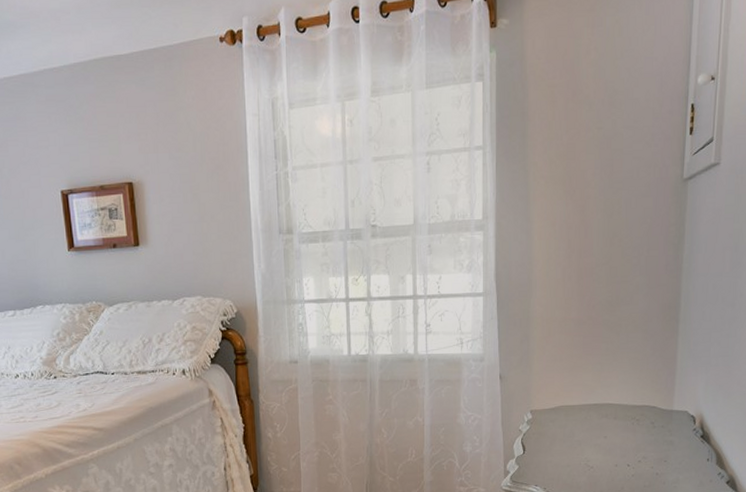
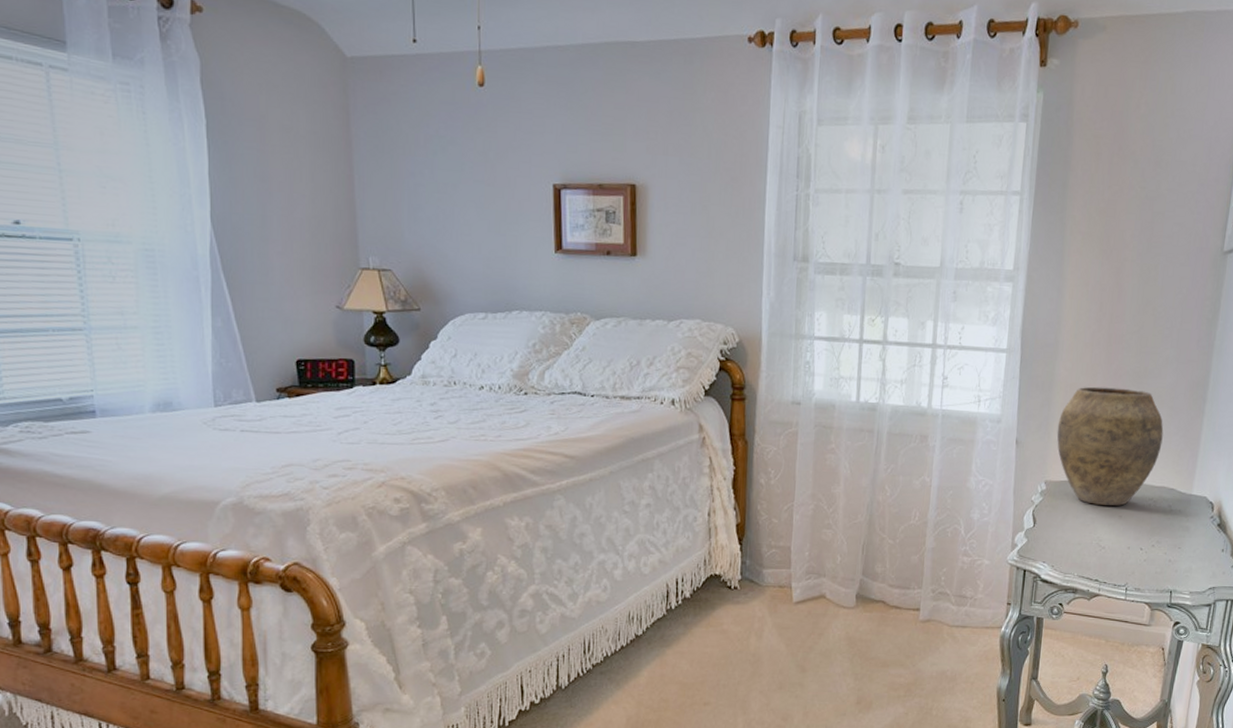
vase: none [537,317,640,429] -> present [1057,386,1164,506]

